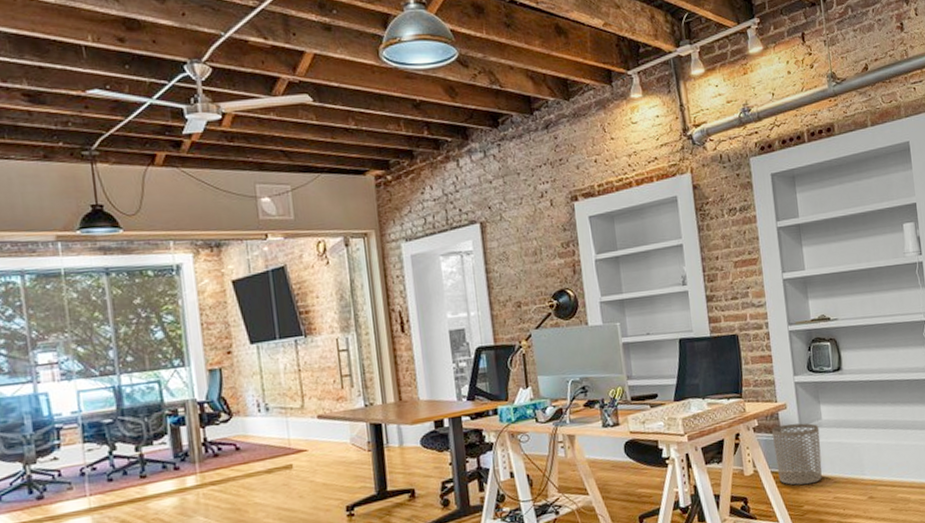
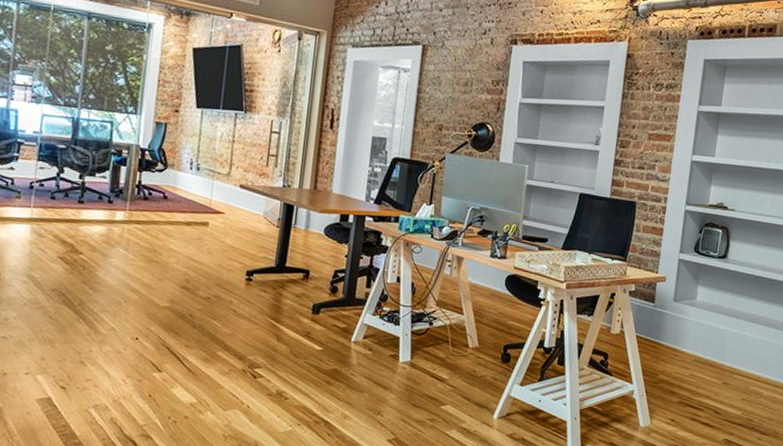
waste bin: present [771,423,822,485] -> none [642,295,692,357]

